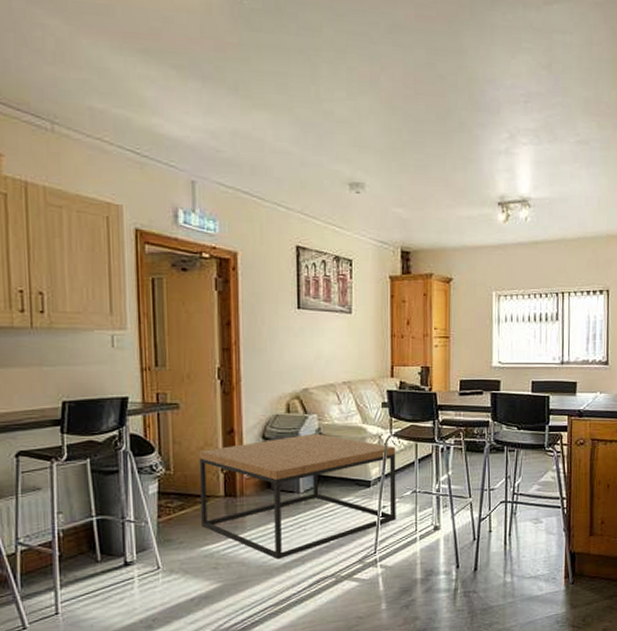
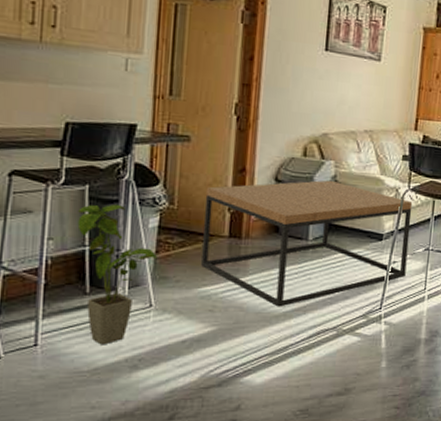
house plant: none [82,474,162,609] -> present [77,204,160,345]

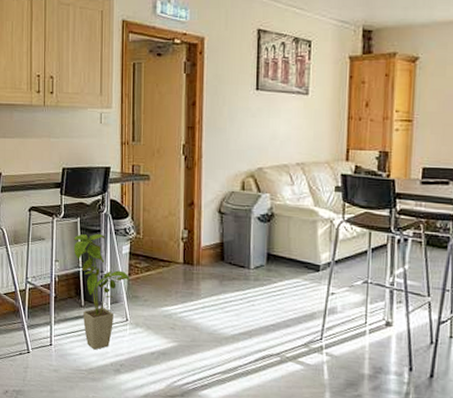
coffee table: present [201,180,413,307] -> none [163,212,348,330]

